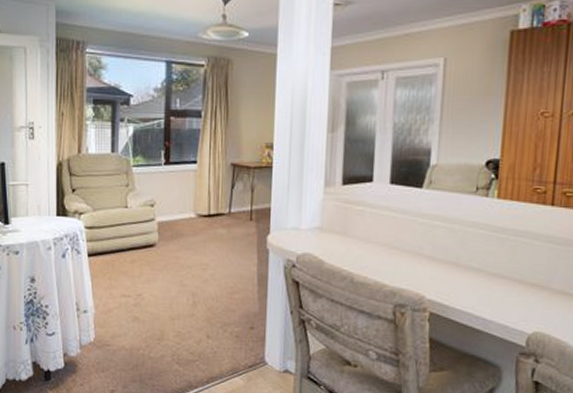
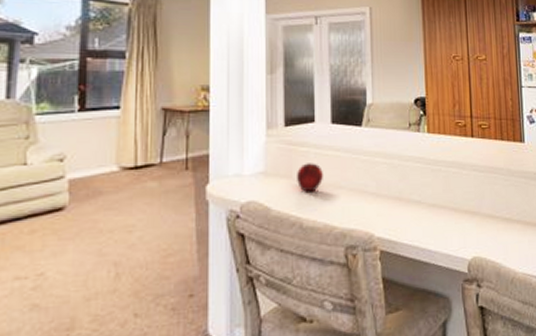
apple: none [351,221,377,250] -> present [297,163,323,192]

